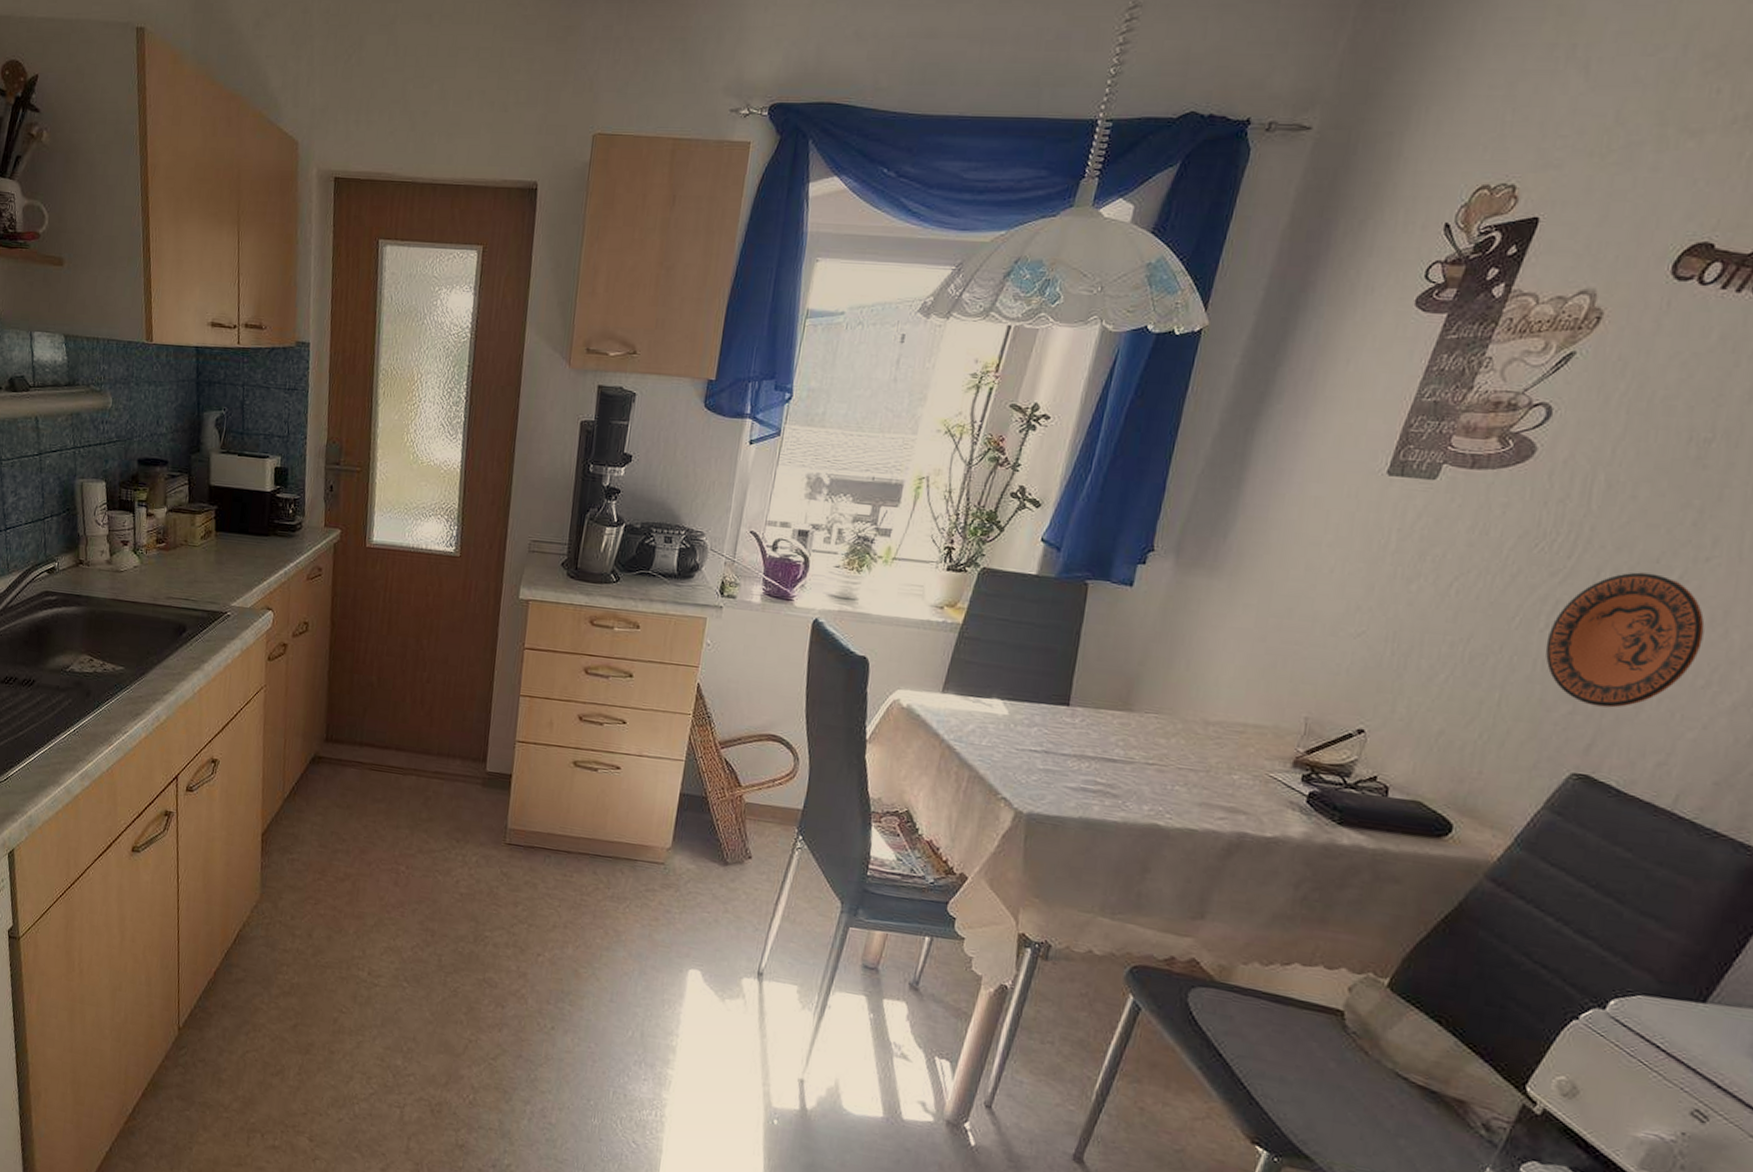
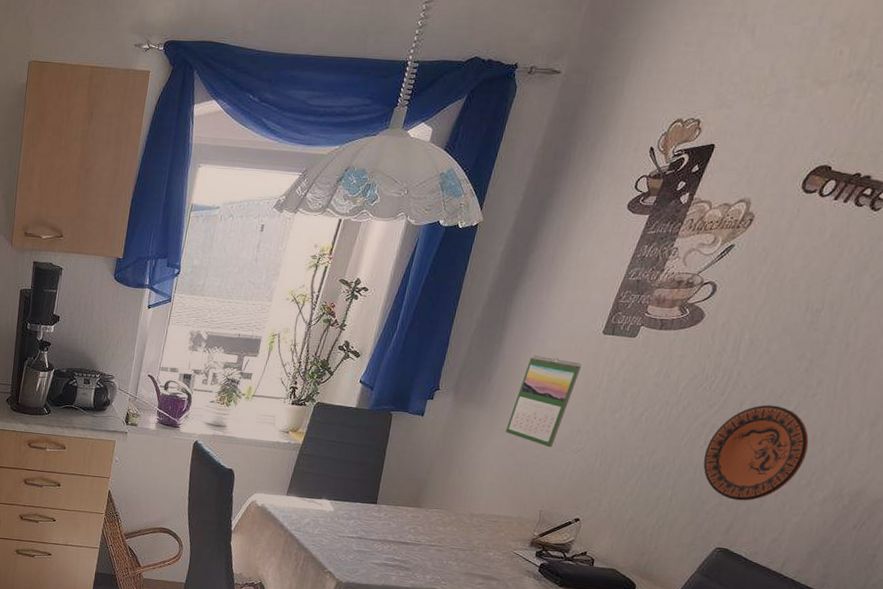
calendar: none [1251,504,1359,631] -> present [505,355,582,448]

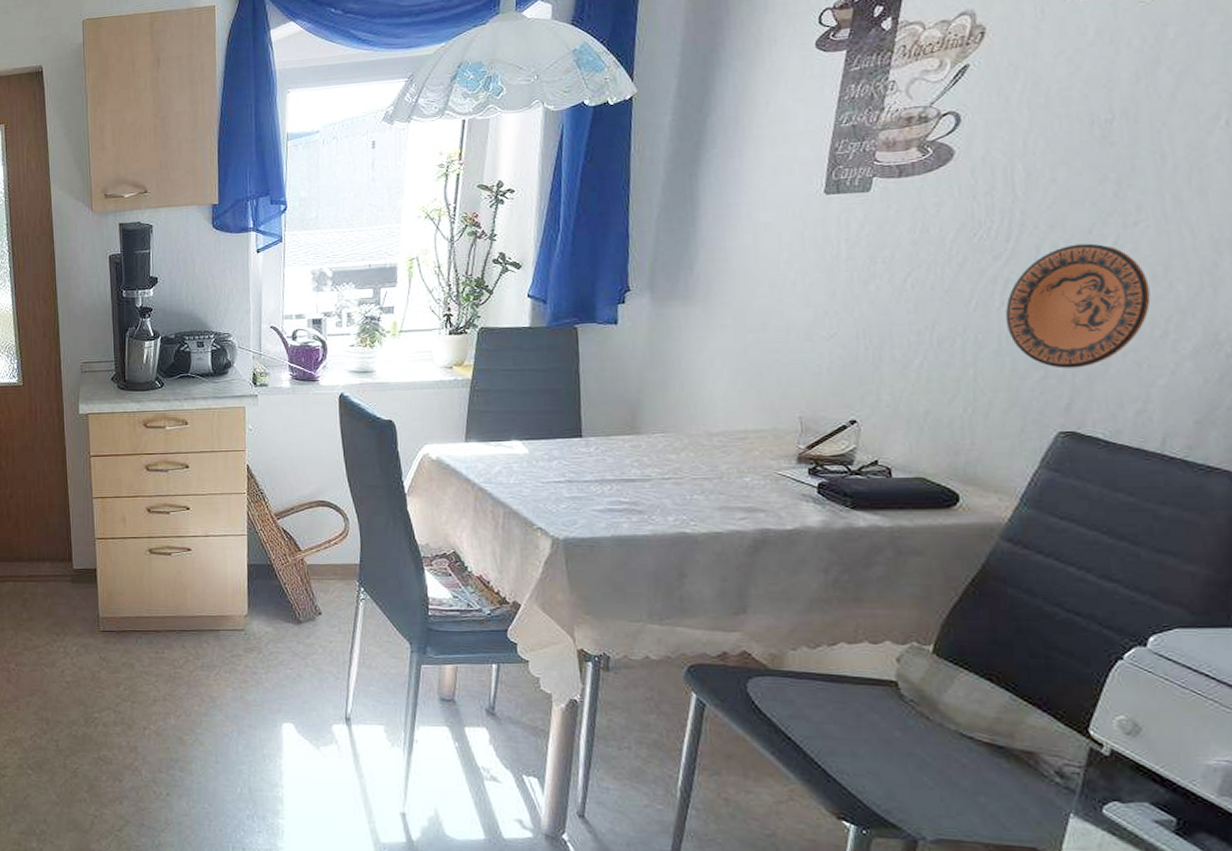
calendar: present [505,355,582,448] -> none [728,231,808,339]

